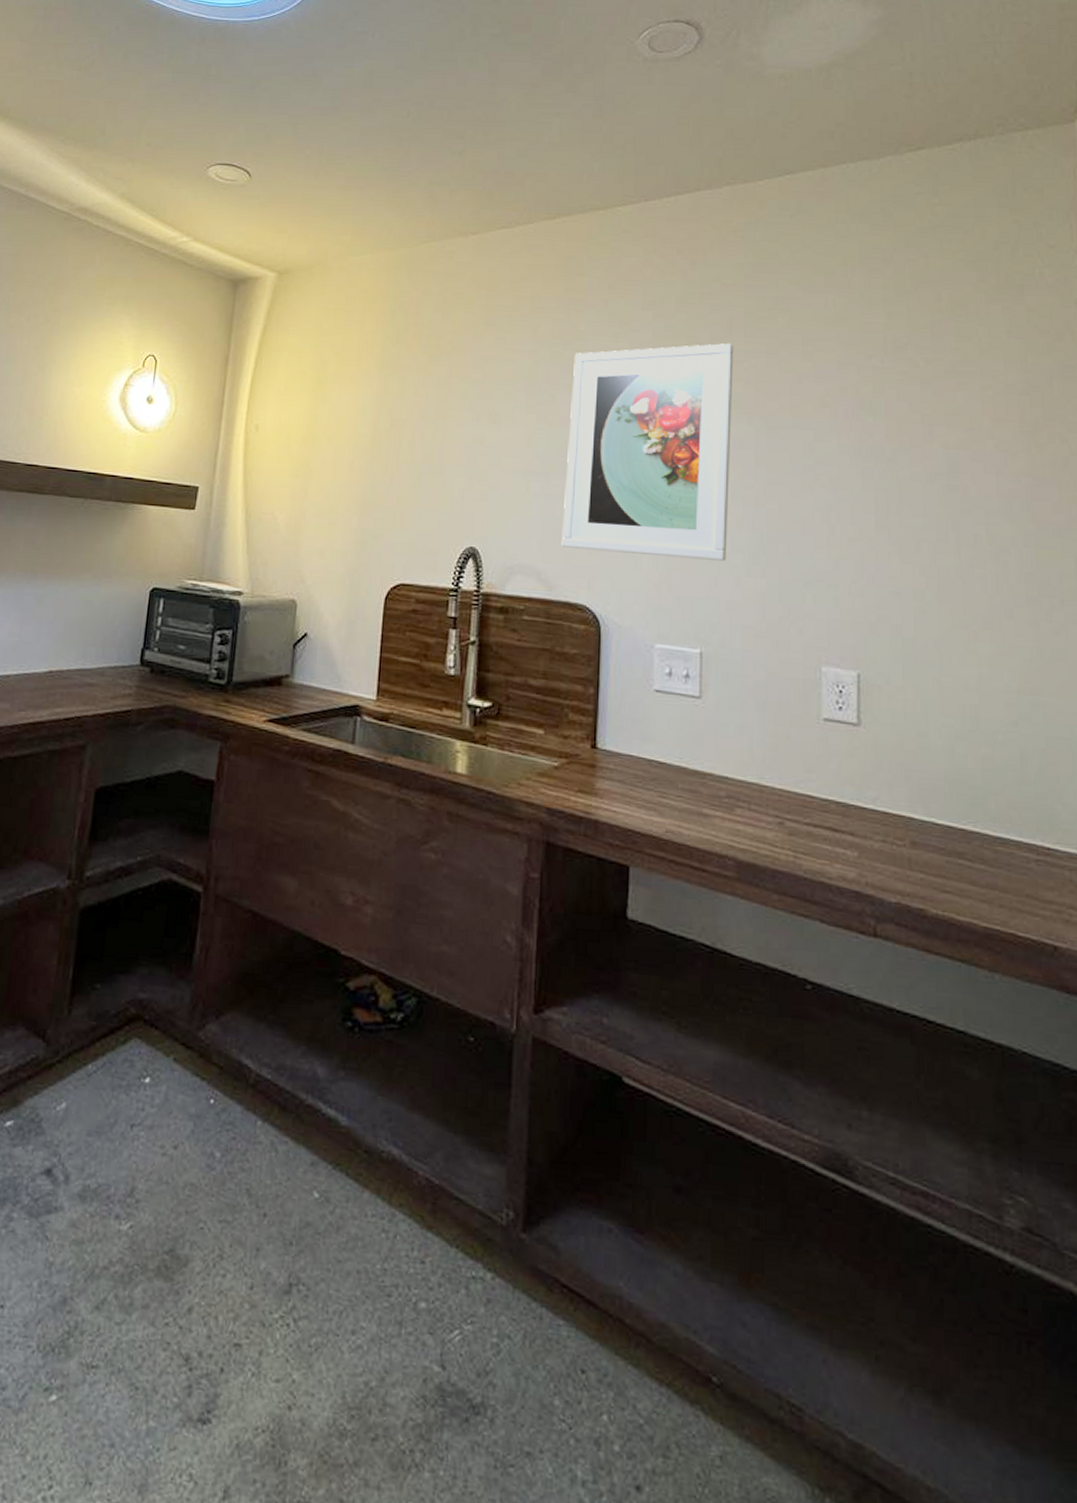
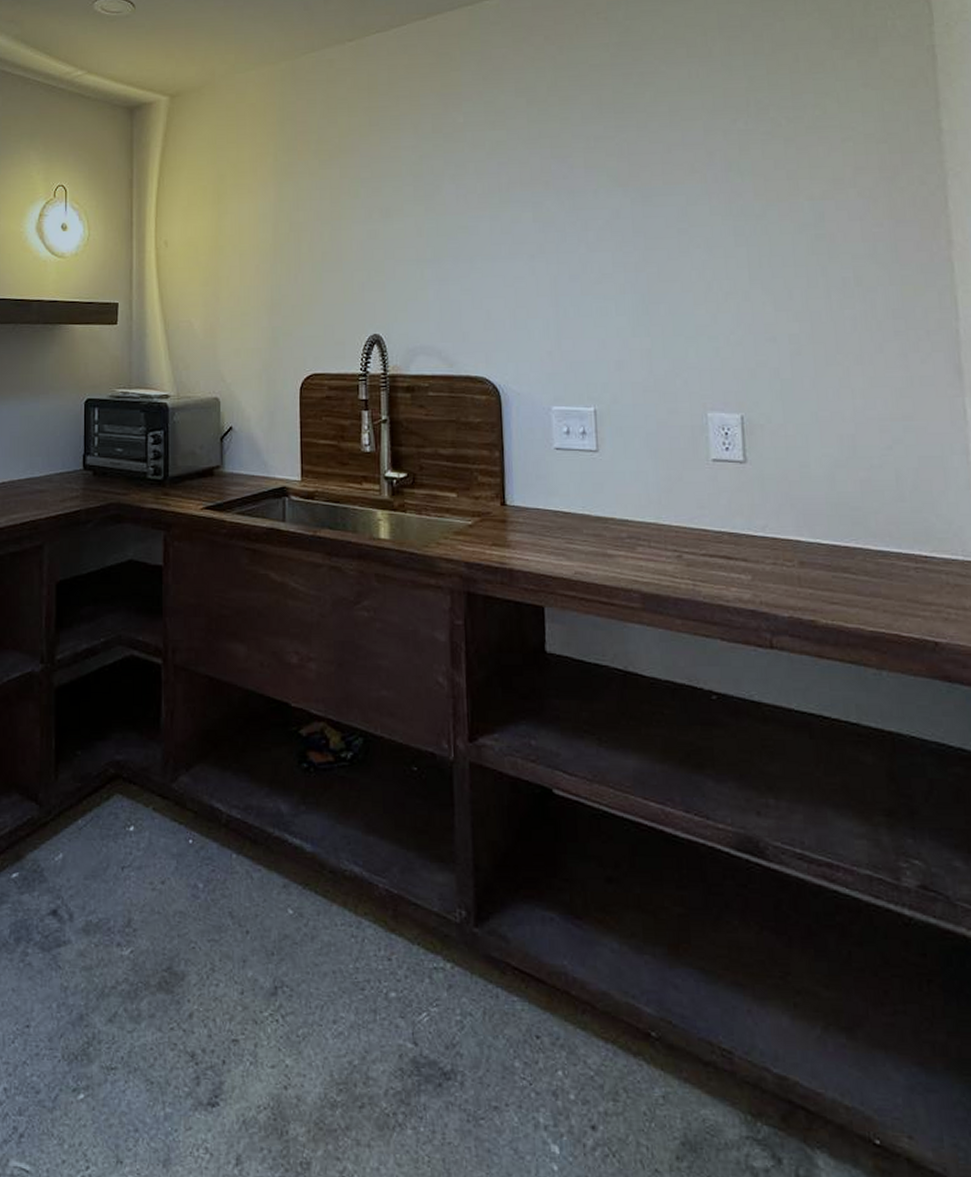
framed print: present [561,343,734,561] -> none [455,121,612,327]

